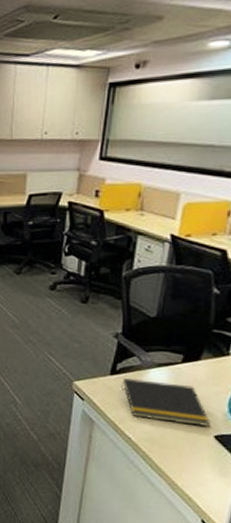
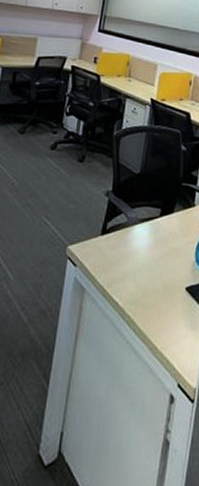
notepad: present [120,378,210,427] -> none [109,236,182,280]

